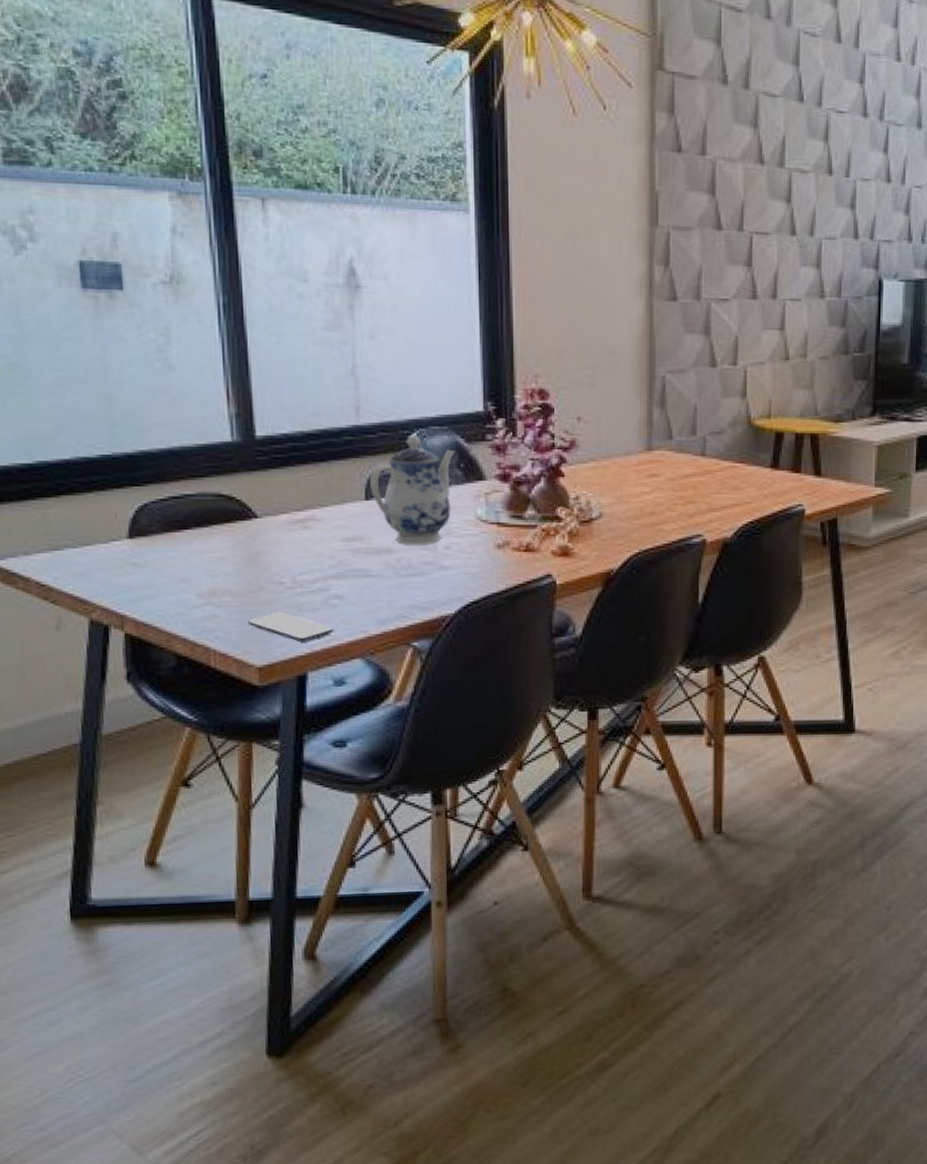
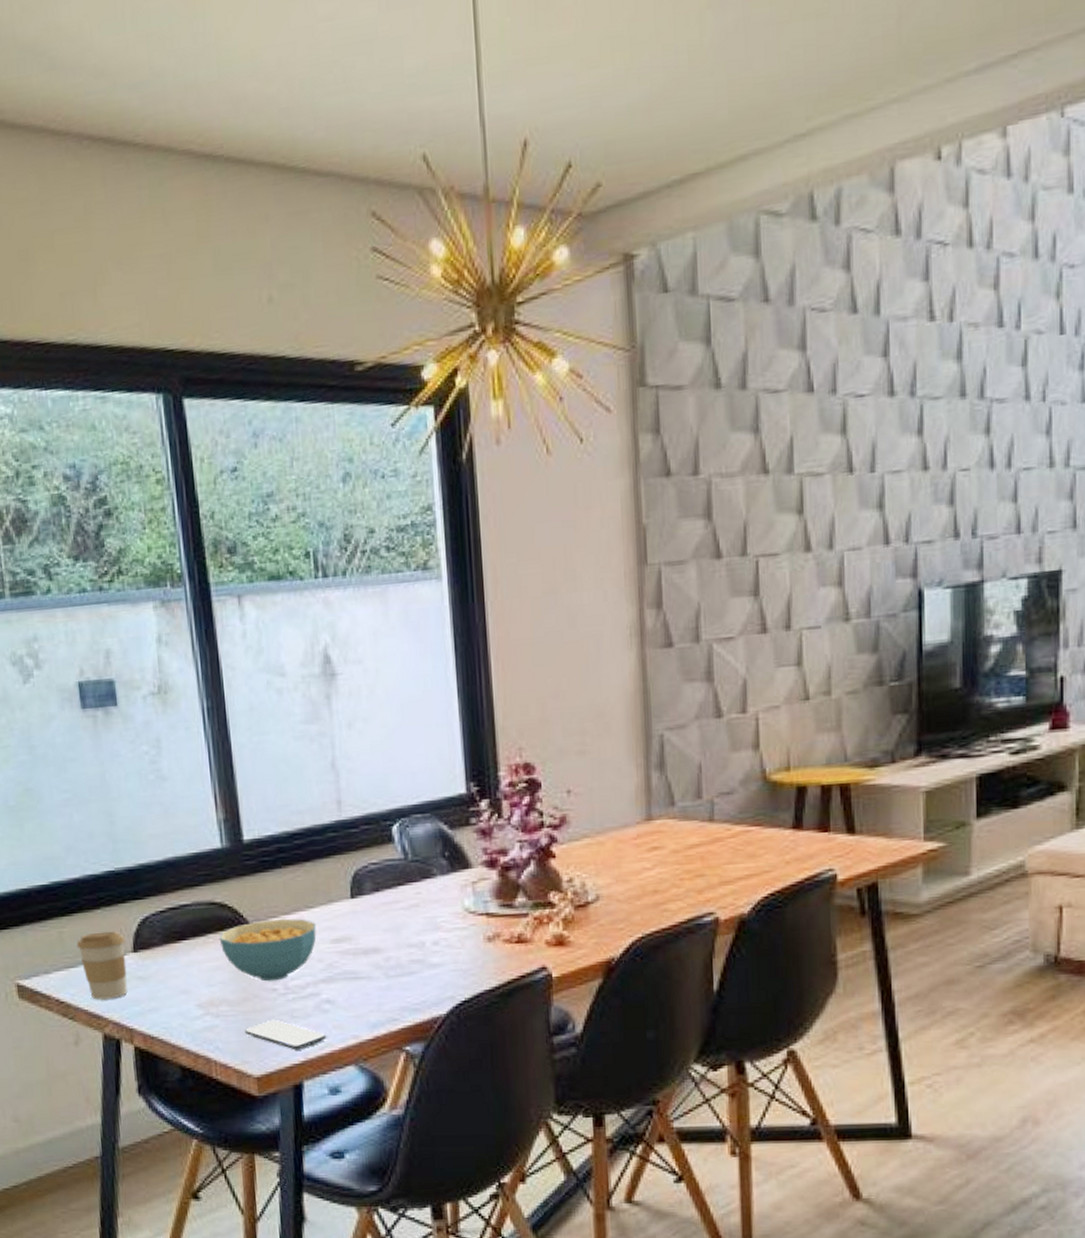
coffee cup: none [63,516,120,584] -> present [76,931,128,1000]
cereal bowl: none [225,514,328,575] -> present [219,918,316,982]
teapot: present [370,435,455,545] -> none [355,826,439,943]

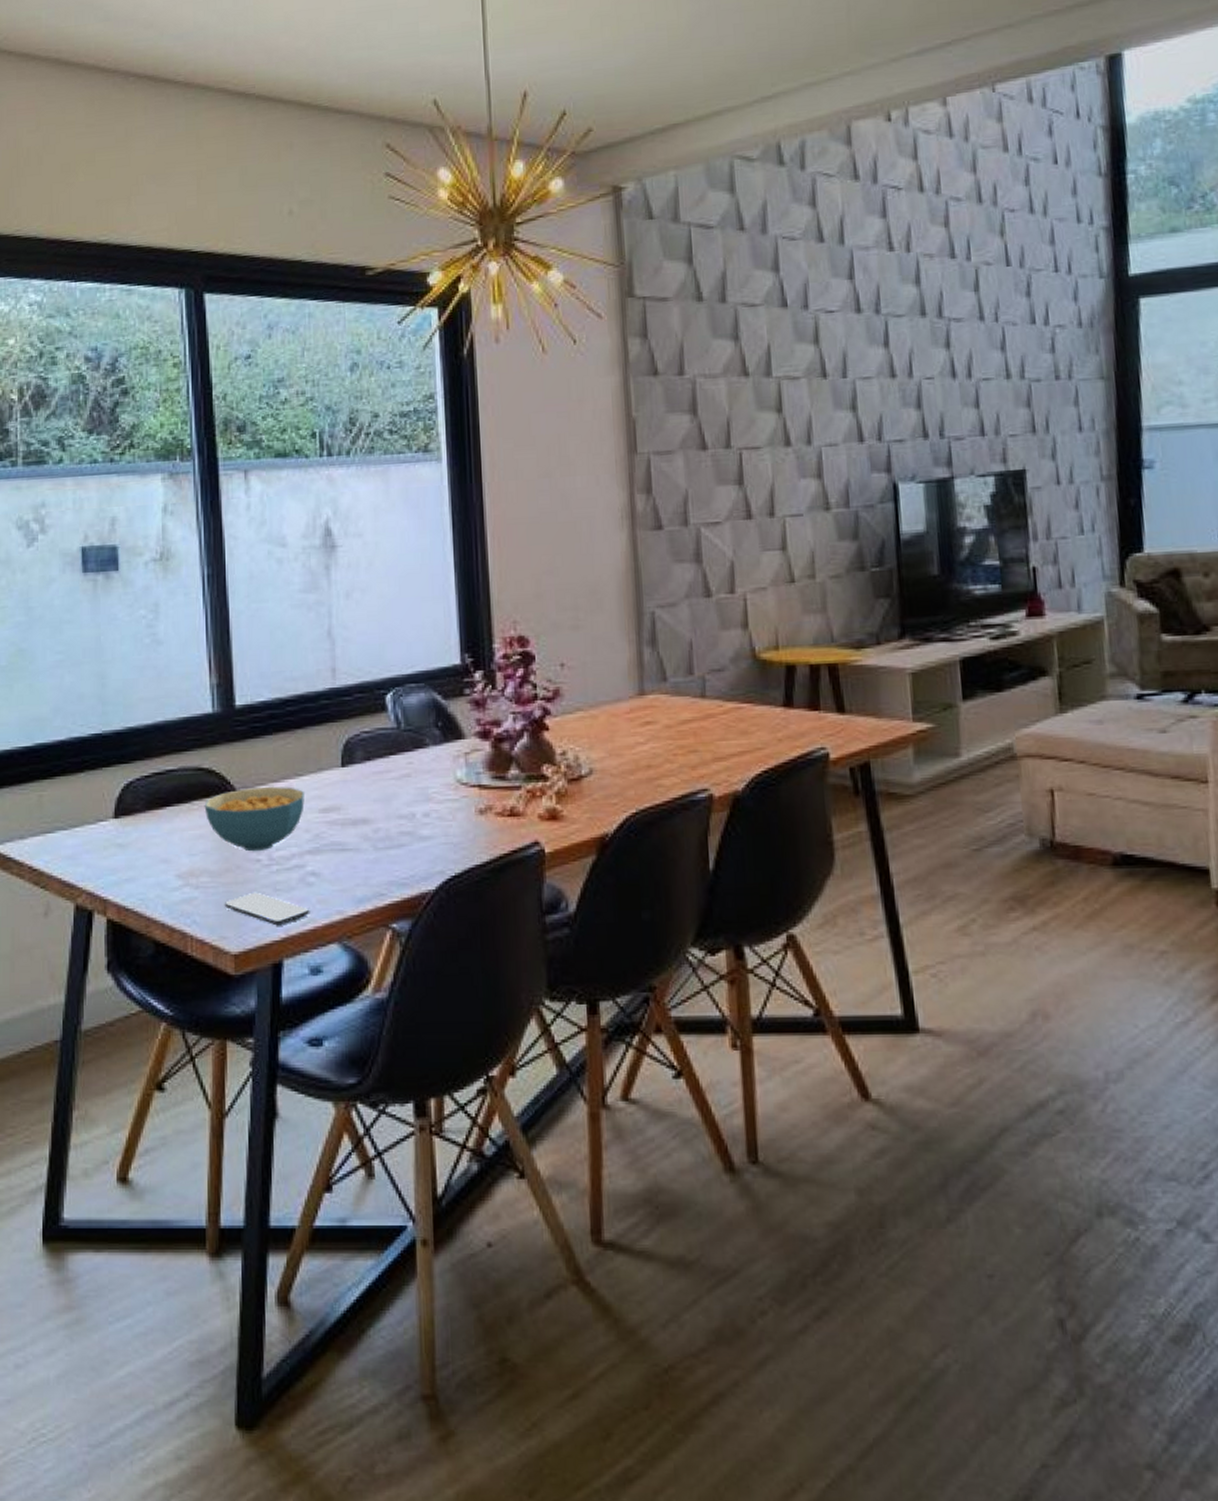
coffee cup: present [76,931,128,1000] -> none [56,795,107,868]

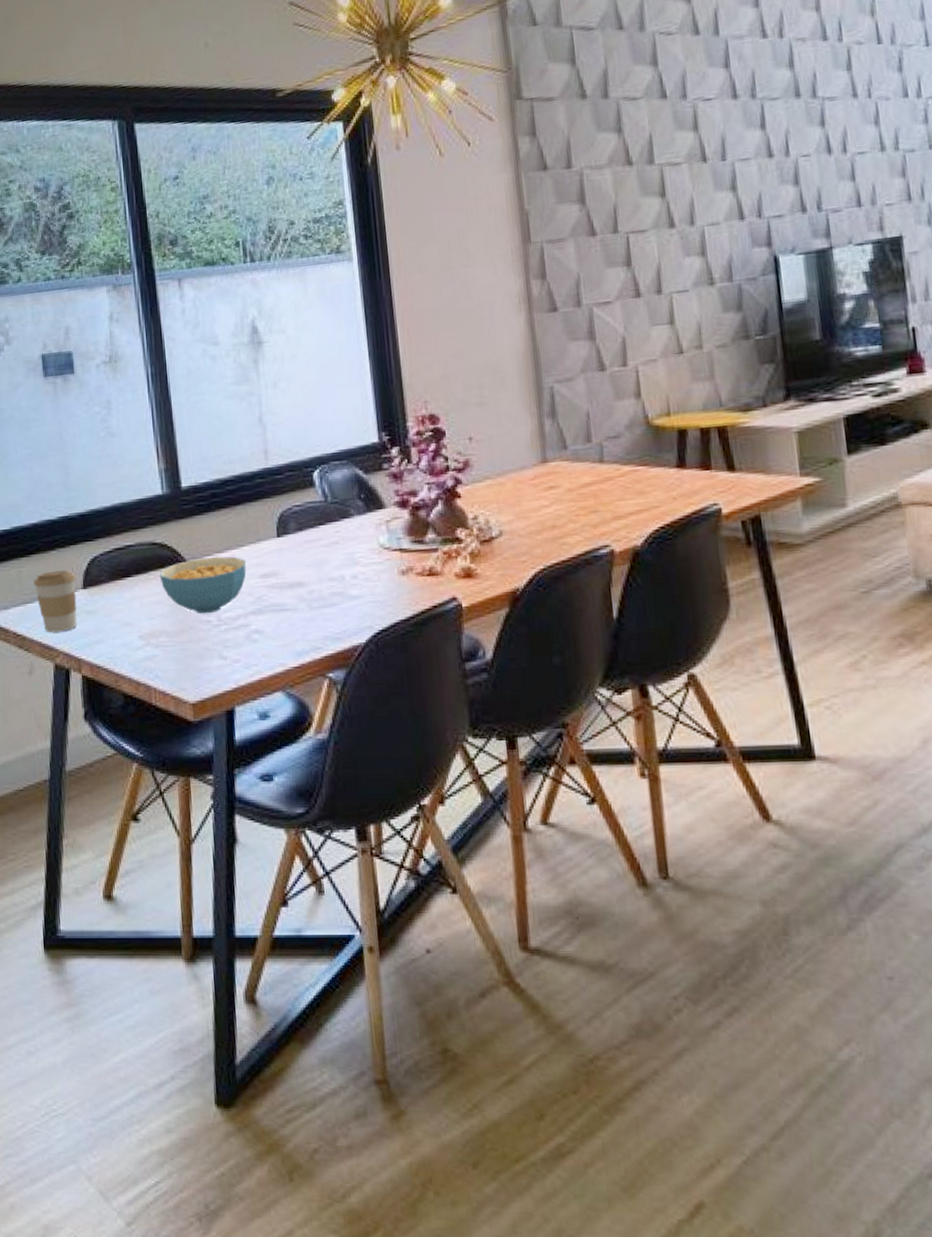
coffee cup: none [56,795,107,868] -> present [33,570,77,633]
smartphone: present [224,892,310,926] -> none [181,649,256,678]

